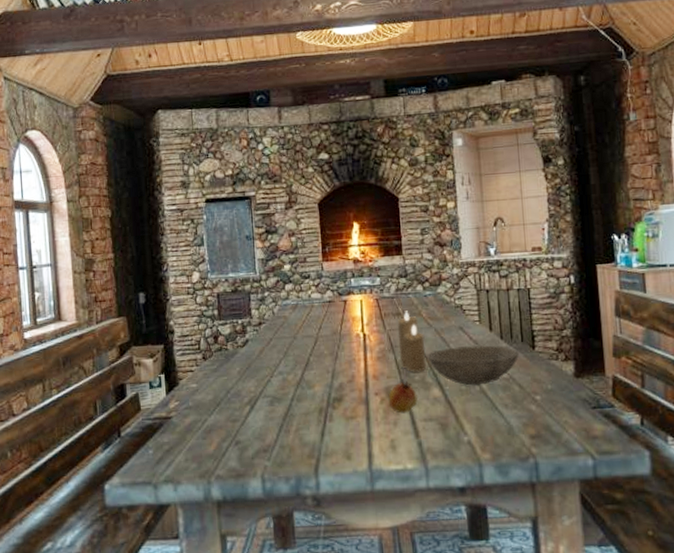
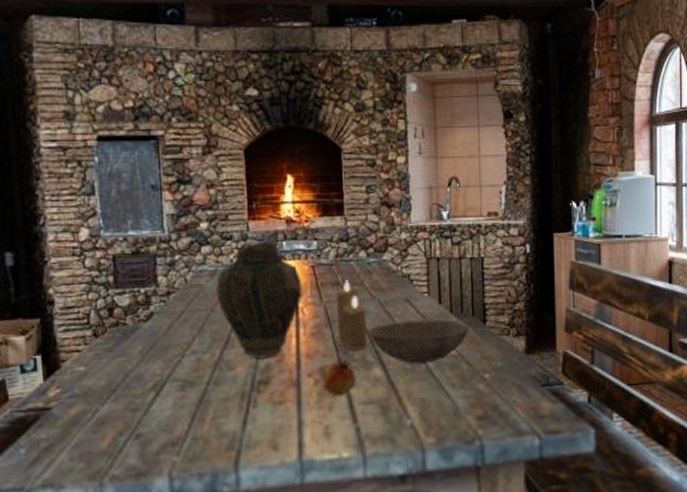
vase: none [297,278,369,379] -> present [216,240,303,359]

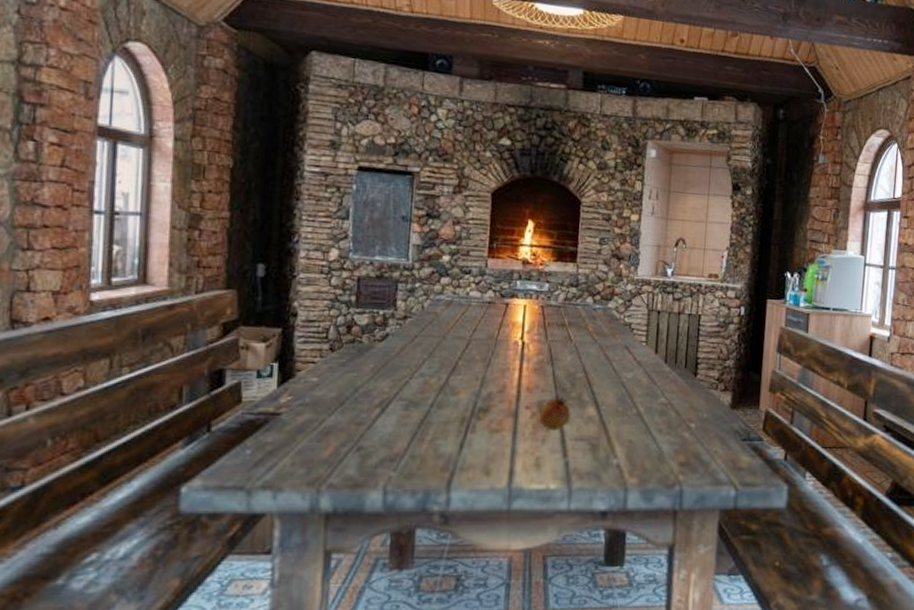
vase: present [216,240,303,359] -> none [449,278,531,388]
candle: present [336,280,368,350] -> none [557,322,588,389]
bowl: present [367,319,470,364] -> none [586,365,682,408]

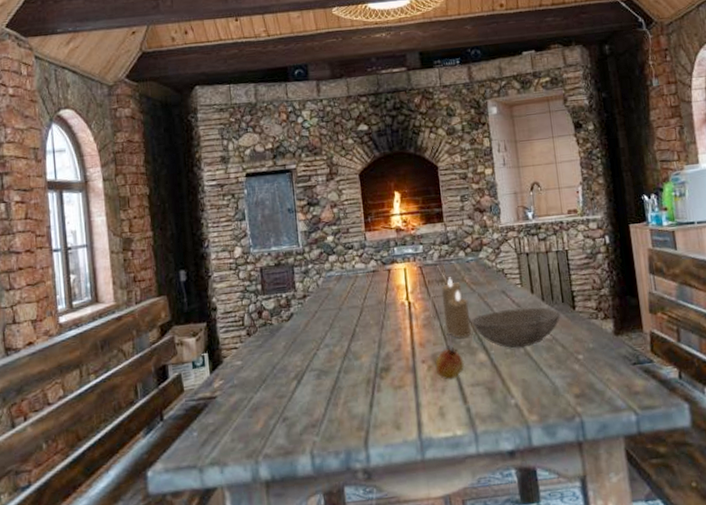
candle: none [557,322,588,389] -> present [441,277,472,338]
bowl: none [586,365,682,408] -> present [470,307,561,348]

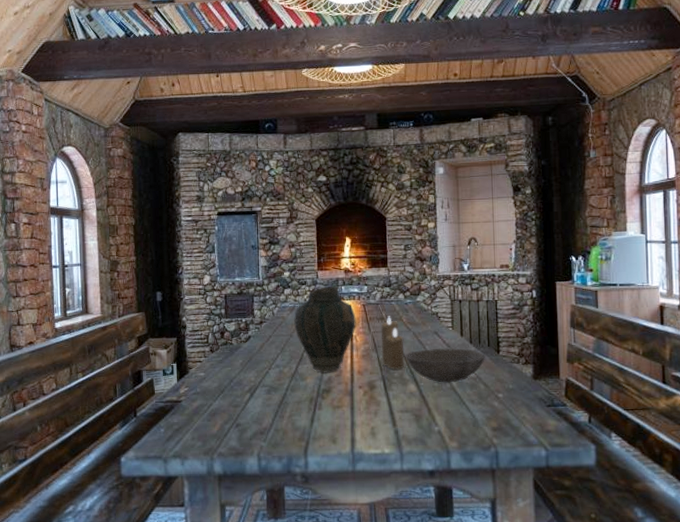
vase: none [342,247,414,349] -> present [294,285,356,373]
fruit: present [435,348,464,380] -> none [370,377,396,405]

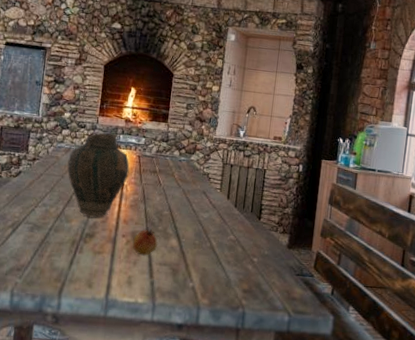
fruit: none [370,377,396,405] -> present [133,229,158,256]
candle: present [380,316,405,370] -> none [148,170,173,224]
bowl: present [405,348,486,383] -> none [171,207,248,242]

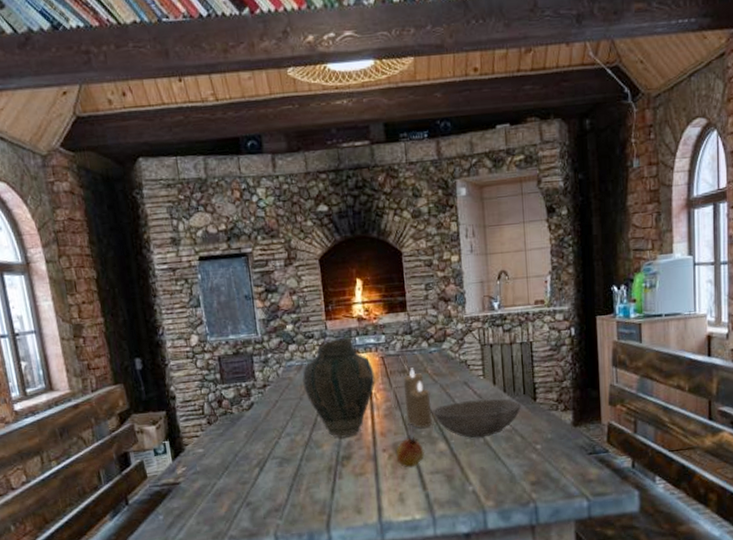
candle: none [148,170,173,224] -> present [403,368,433,428]
bowl: none [171,207,248,242] -> present [432,399,522,438]

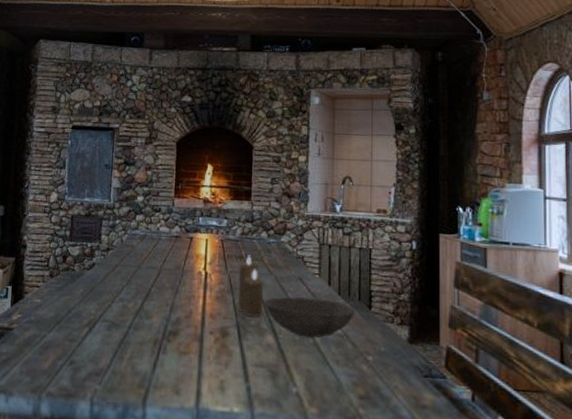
vase: present [302,337,375,438] -> none [143,216,212,313]
fruit: present [396,437,424,468] -> none [222,324,251,356]

